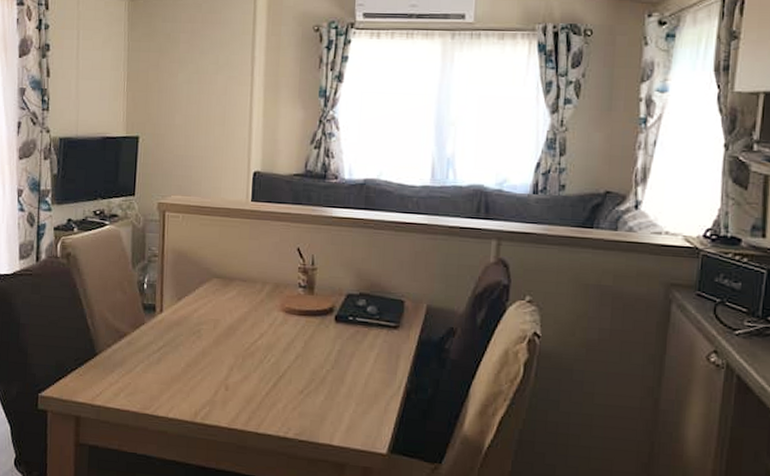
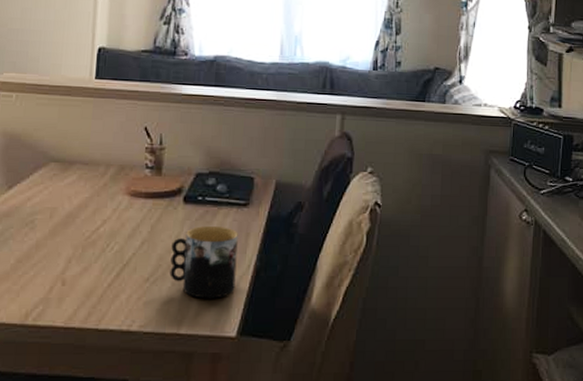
mug: none [322,345,389,416] -> present [169,226,238,299]

